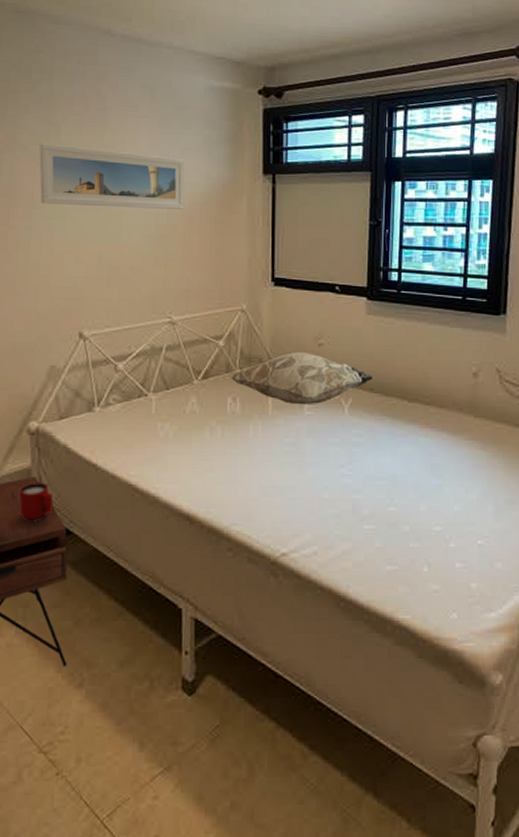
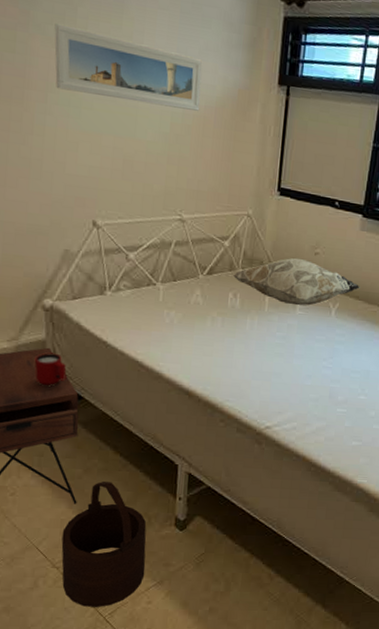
wooden bucket: none [49,636,149,806] -> present [61,482,147,607]

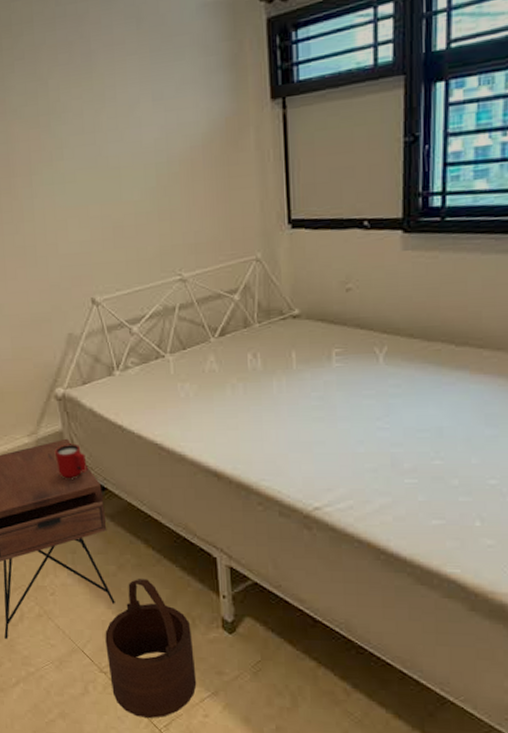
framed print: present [54,23,202,111] -> none [29,96,186,169]
decorative pillow: present [233,257,360,306] -> none [250,299,413,357]

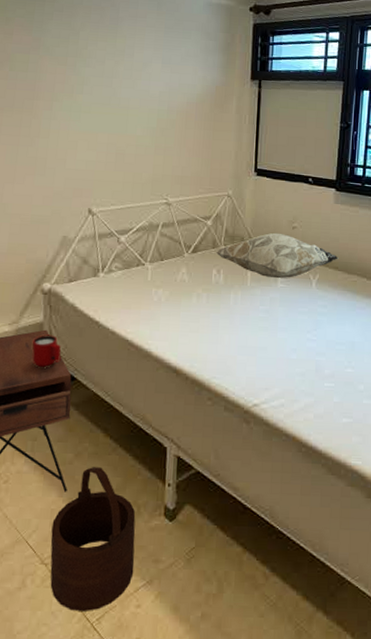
decorative pillow: none [250,299,413,357] -> present [216,232,339,279]

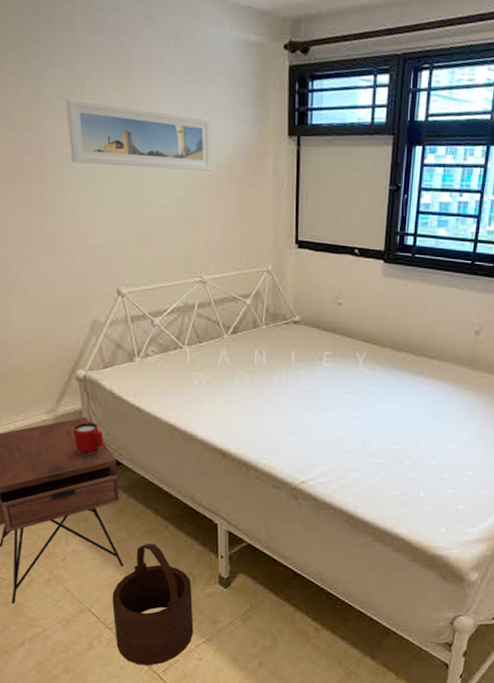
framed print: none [60,45,184,107] -> present [65,98,212,171]
decorative pillow: present [216,232,339,279] -> none [258,310,386,358]

